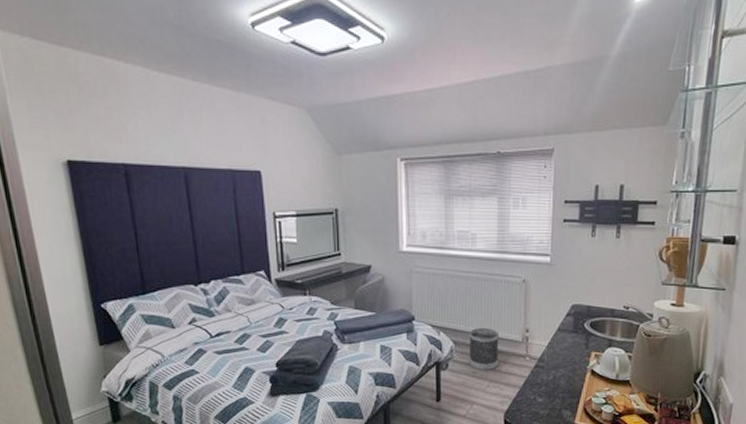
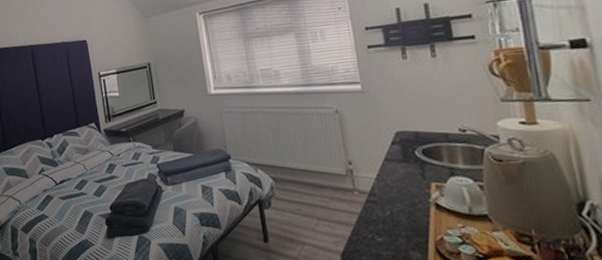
wastebasket: present [469,327,500,371] -> none [287,162,324,208]

